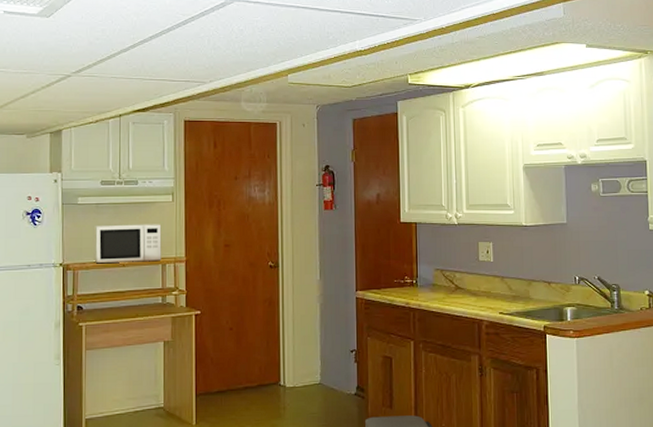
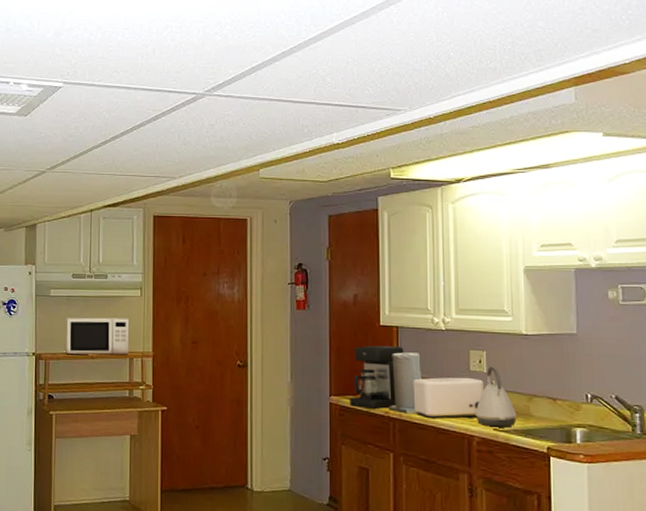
coffee maker: none [374,240,422,302] -> present [350,345,404,410]
paper towel: none [409,246,438,305] -> present [388,352,422,415]
toaster: none [430,267,492,307] -> present [413,377,485,420]
kettle: none [484,255,519,311] -> present [475,366,517,428]

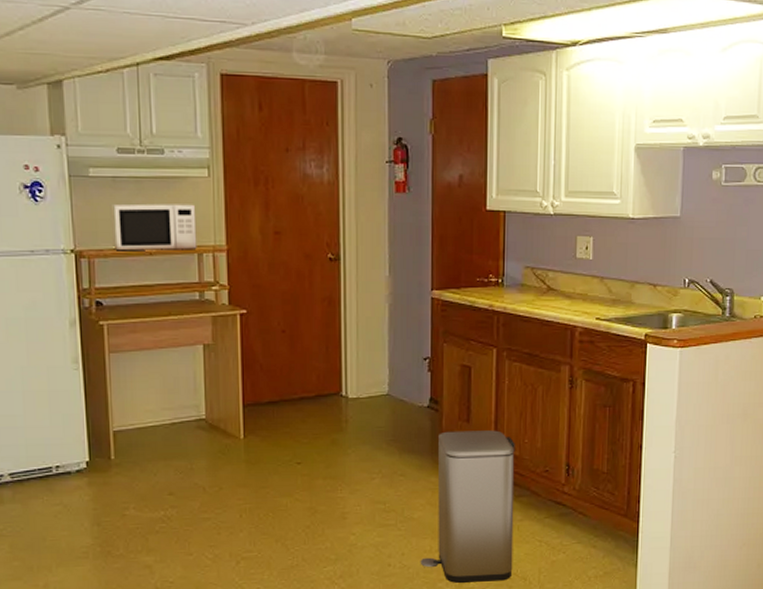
coffee maker: present [350,345,404,410] -> none [453,232,511,303]
paper towel: present [388,352,422,415] -> none [493,240,529,308]
toaster: present [413,377,485,420] -> none [518,265,590,311]
kettle: present [475,366,517,428] -> none [579,252,619,316]

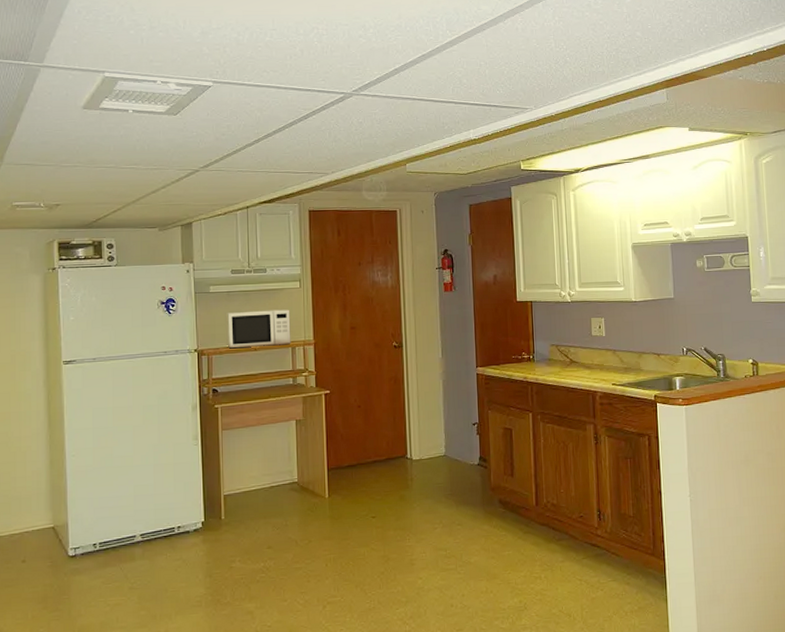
pedal bin: present [420,430,515,583] -> none [478,482,558,621]

